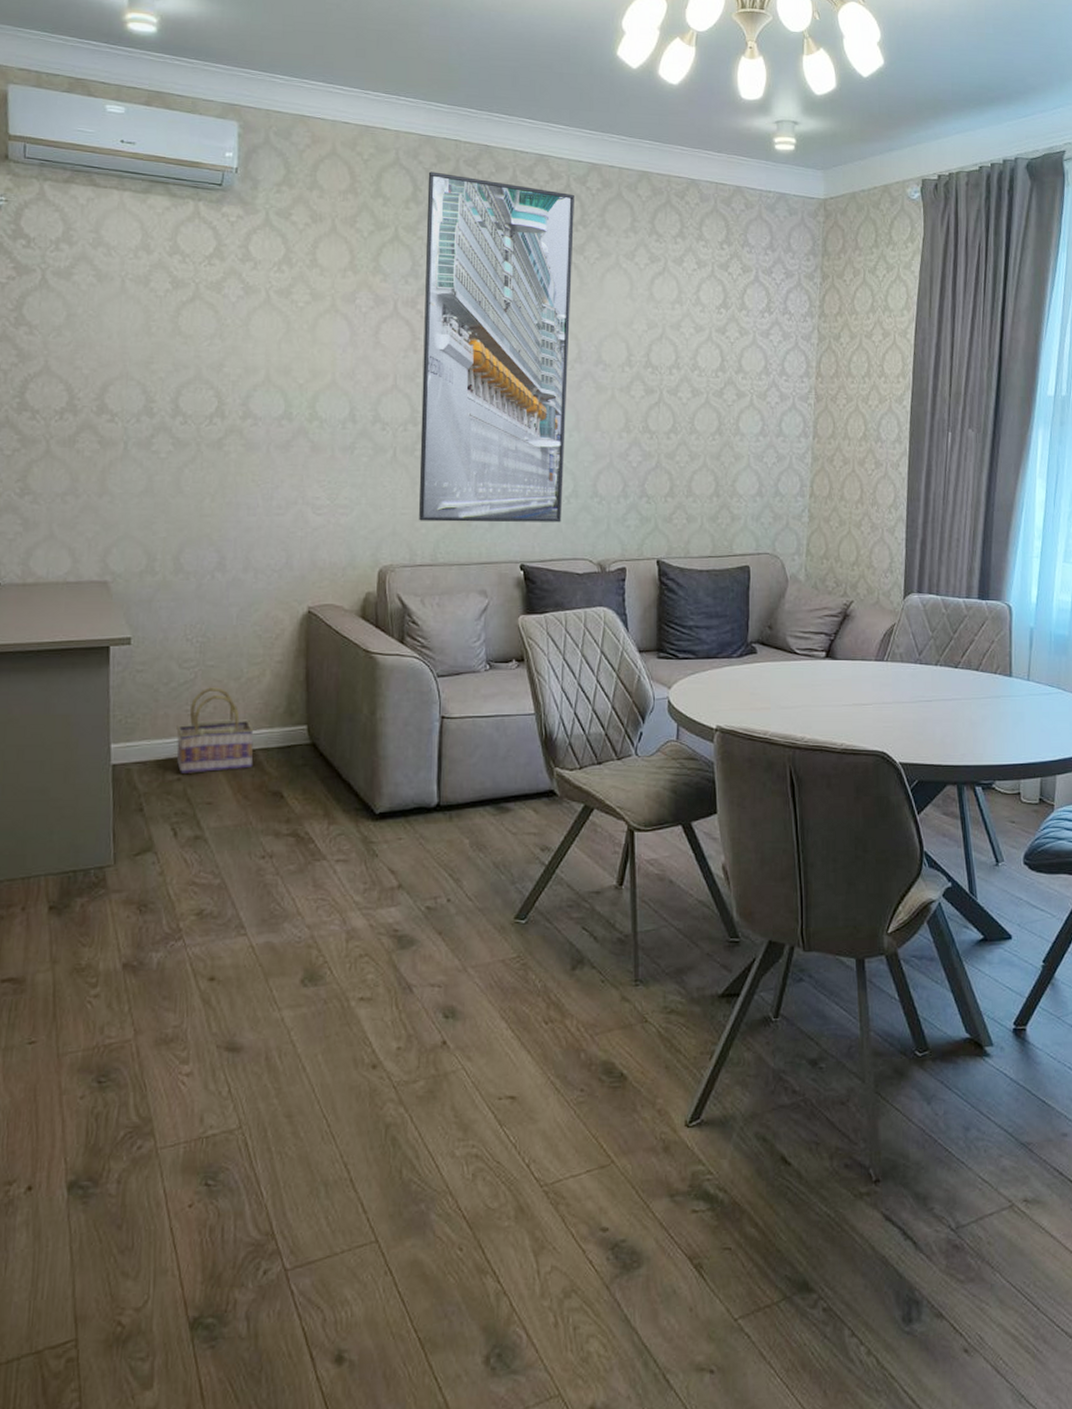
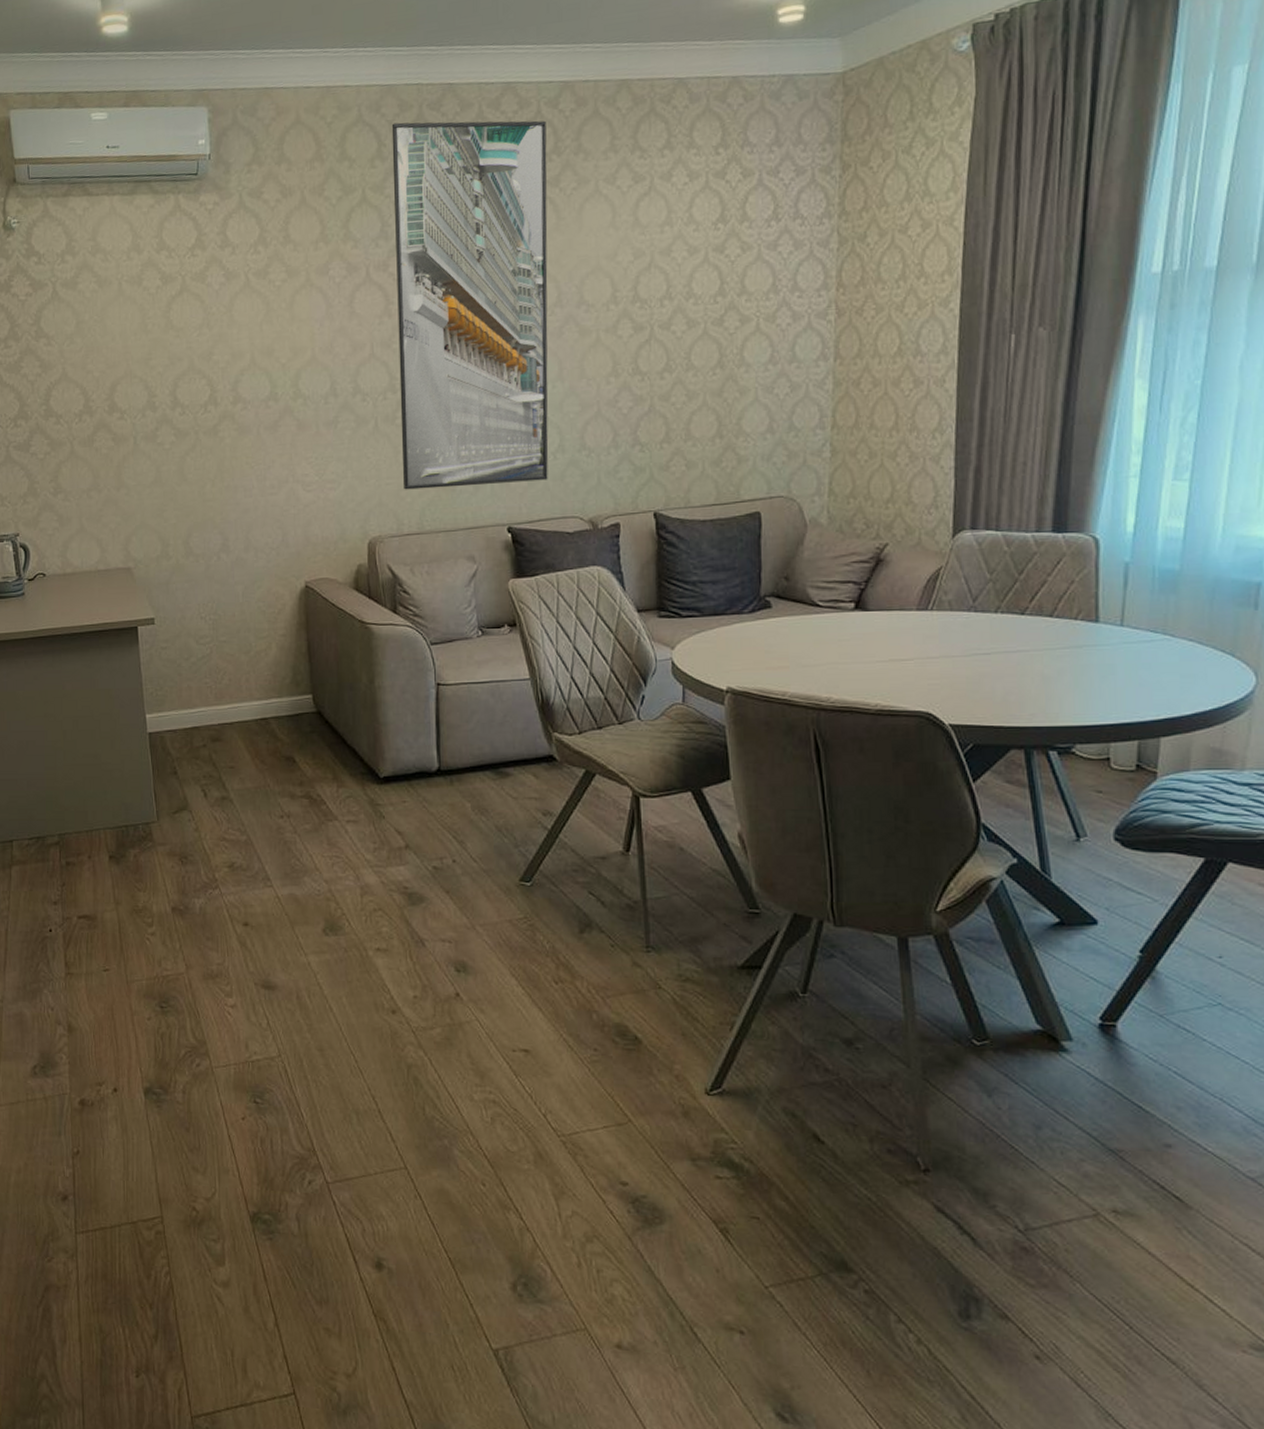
basket: present [176,687,254,774] -> none [199,661,266,740]

